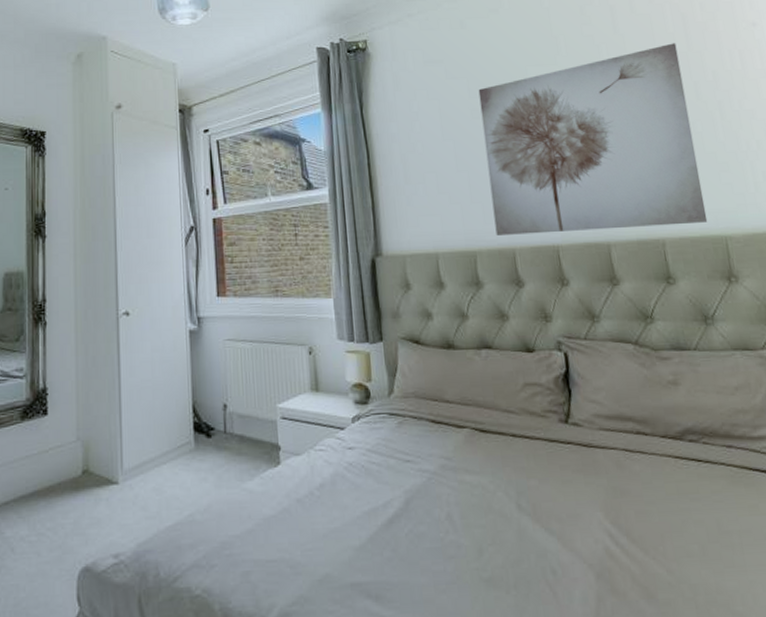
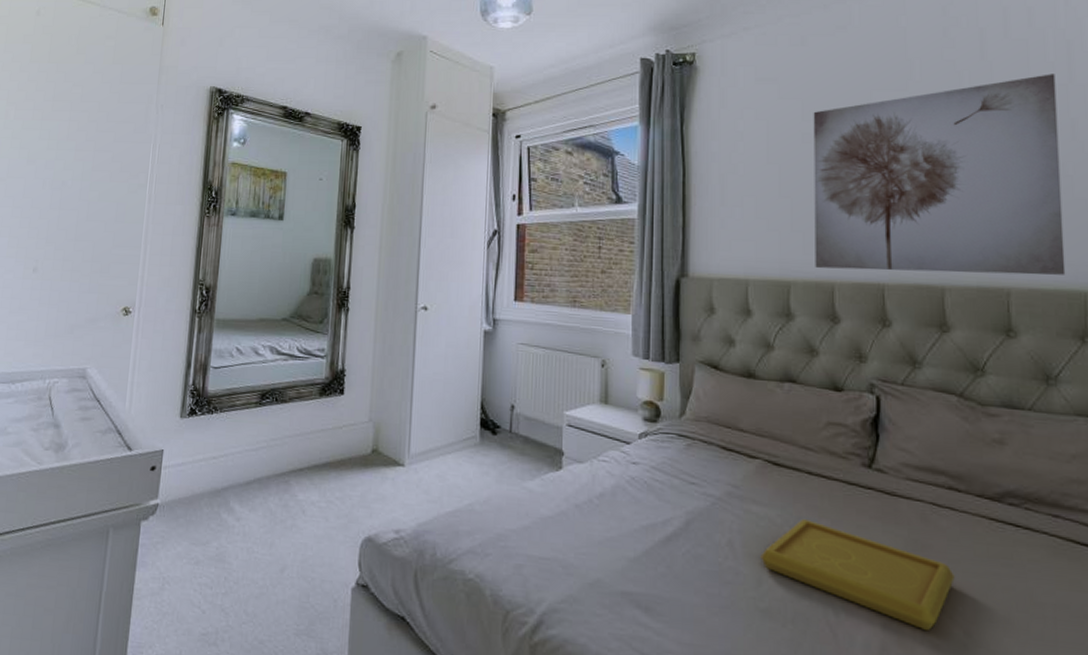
serving tray: none [478,482,653,576] -> present [760,519,955,631]

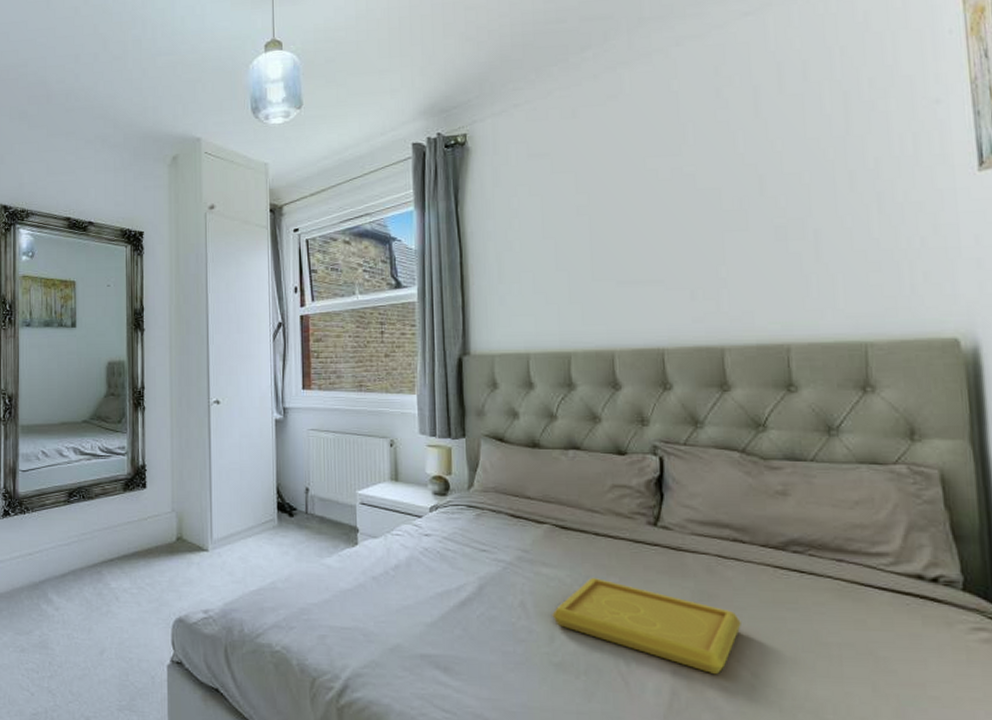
wall art: present [813,74,1066,275] -> none [587,127,846,337]

